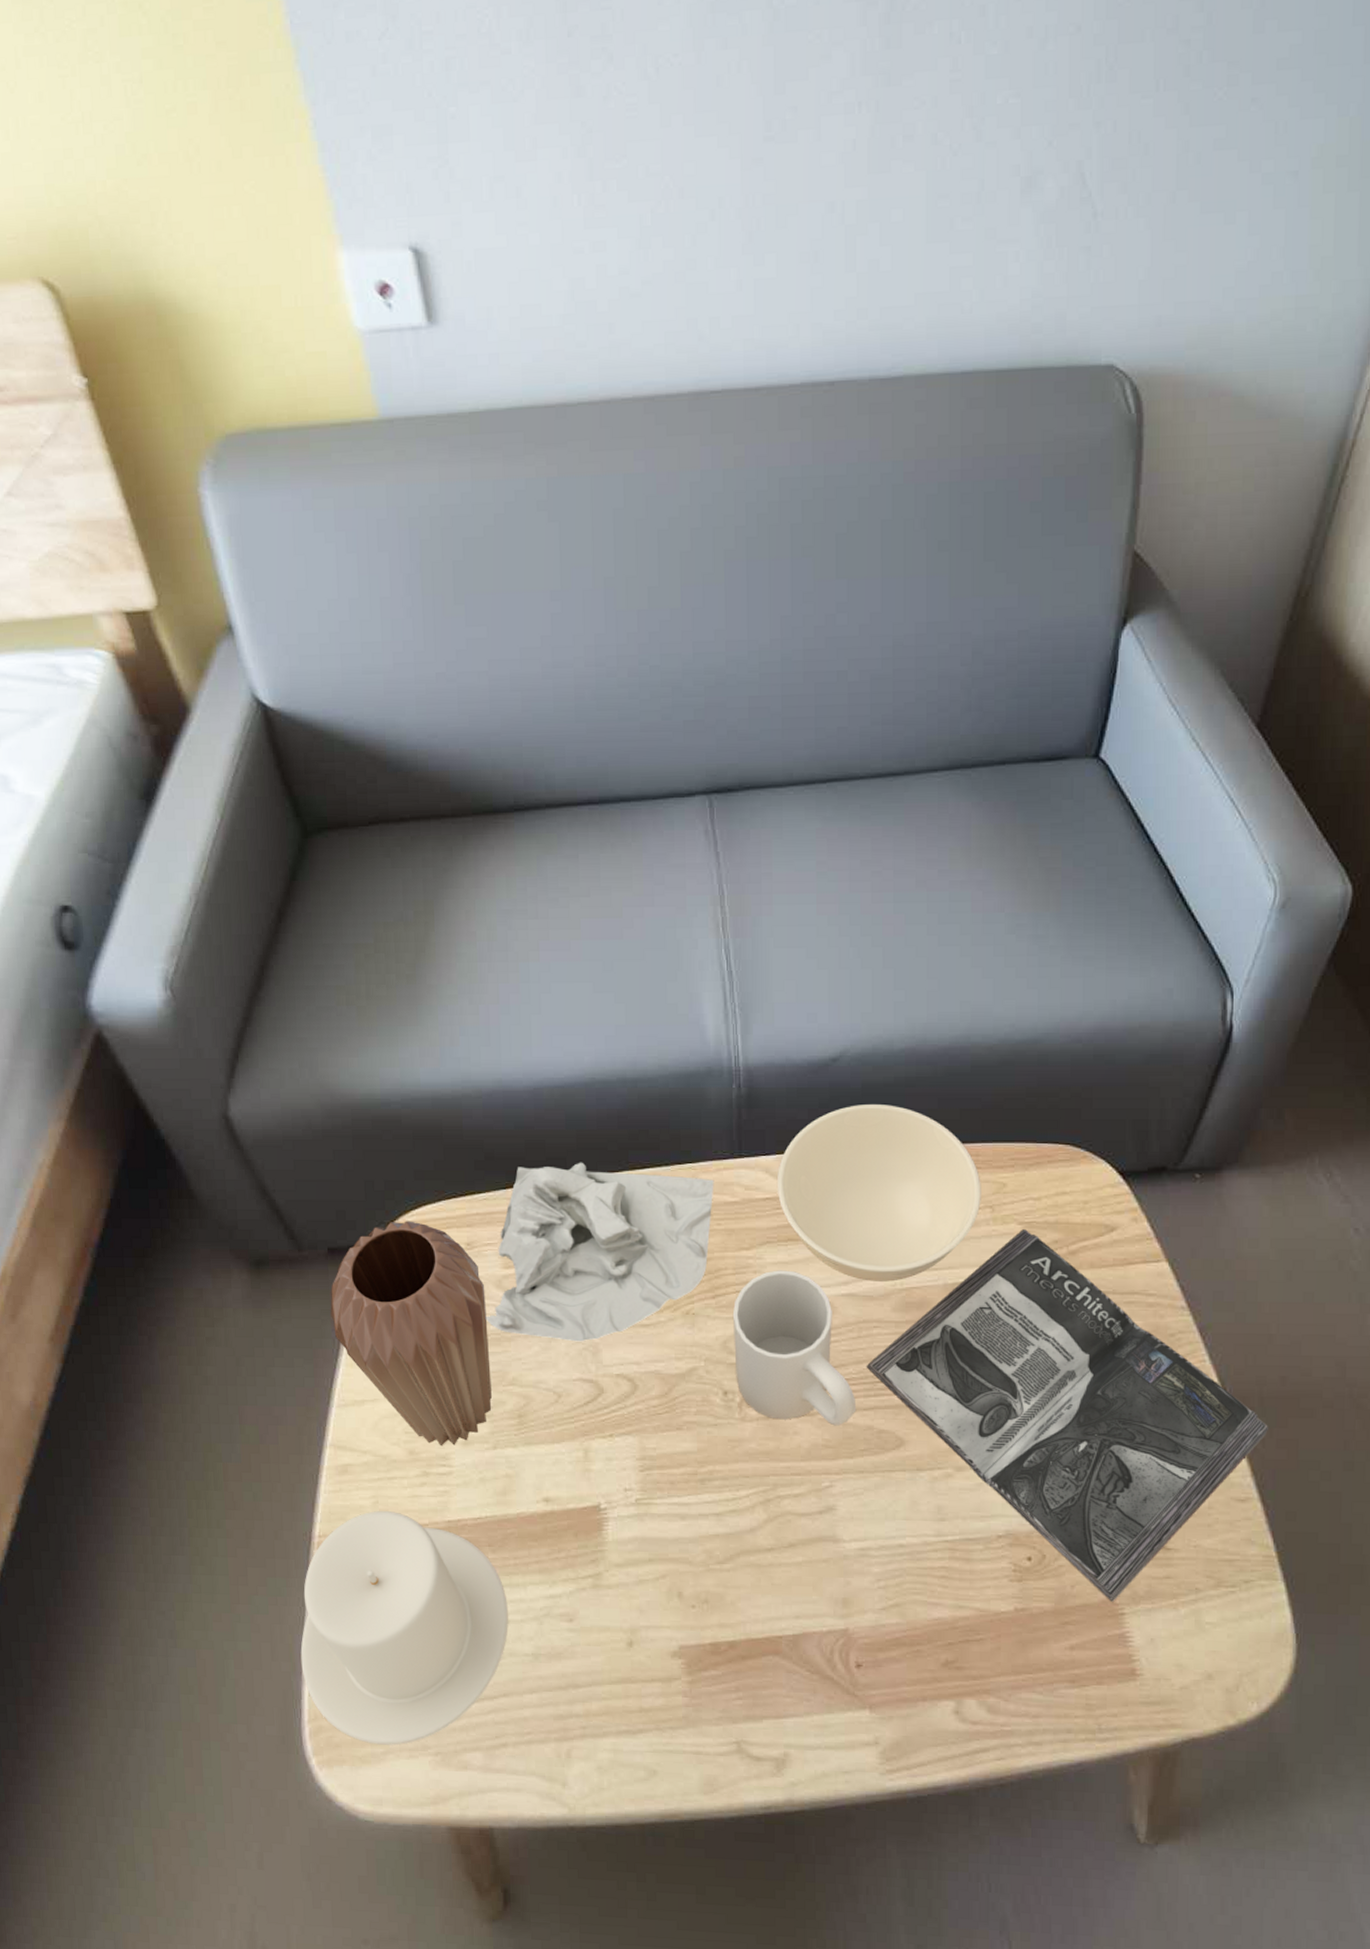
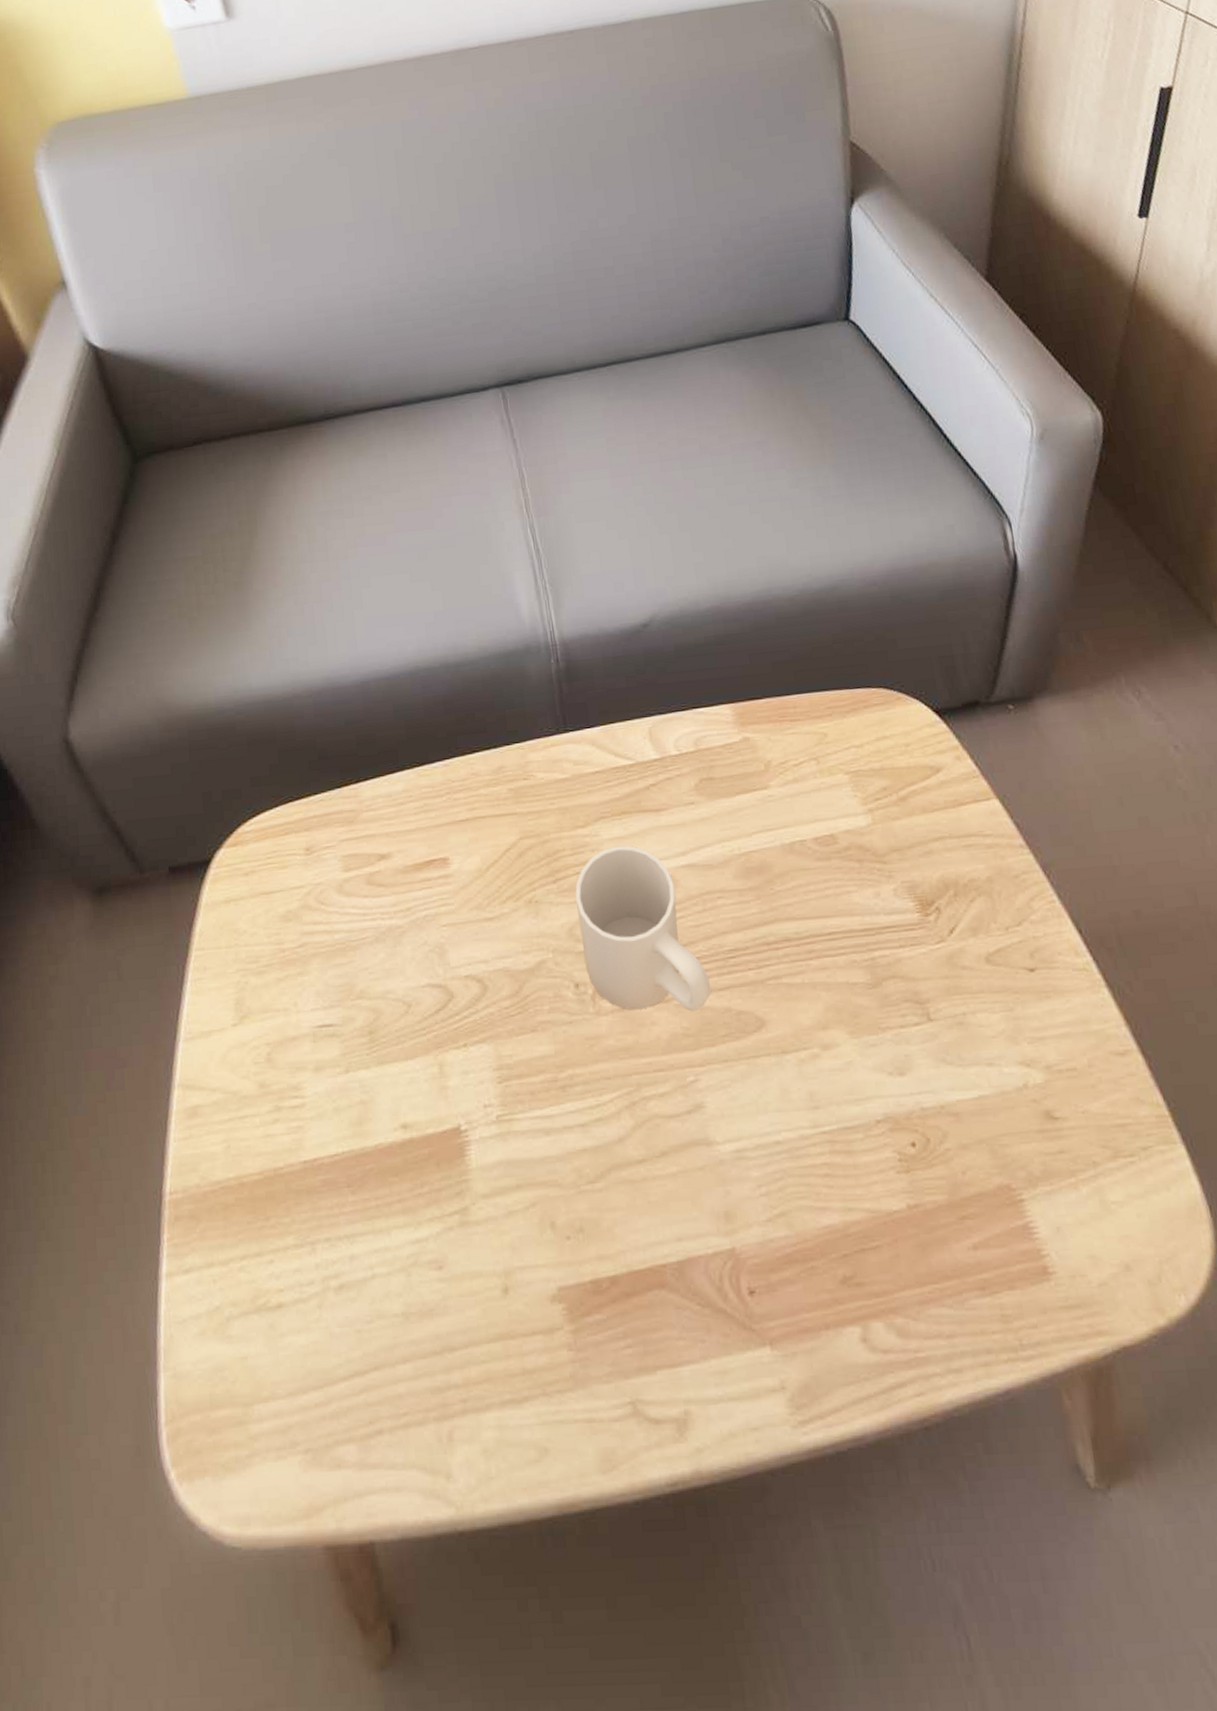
candle: present [300,1511,508,1745] -> none [154,1156,375,1446]
vase: present [330,1221,492,1446] -> none [173,830,341,1075]
tissue: present [485,1162,714,1342] -> none [329,752,545,944]
bowl: present [776,1103,981,1282] -> none [603,664,806,849]
magazine: present [866,1229,1270,1602] -> none [715,779,1134,1187]

